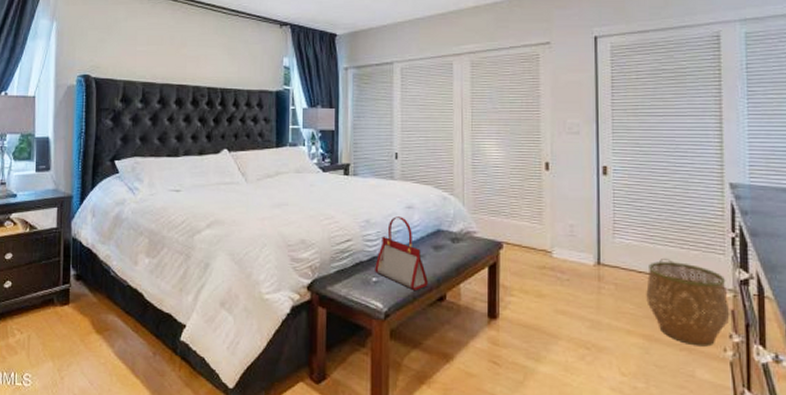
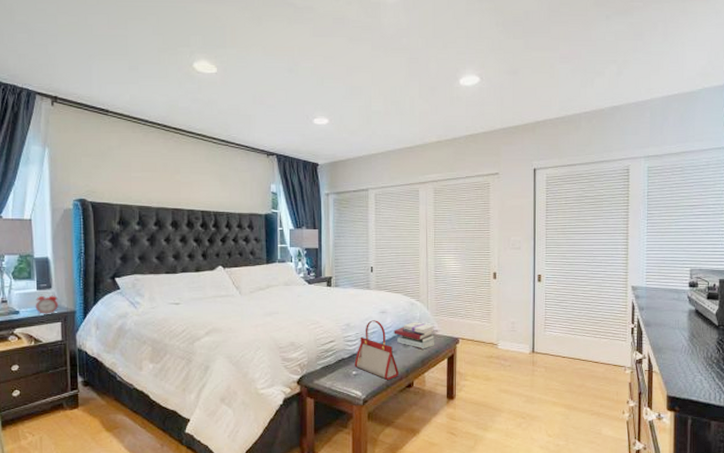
alarm clock: none [32,175,56,199] -> present [35,293,58,314]
books: none [422,220,473,255] -> present [394,322,435,349]
basket: present [646,257,730,347] -> none [568,345,628,411]

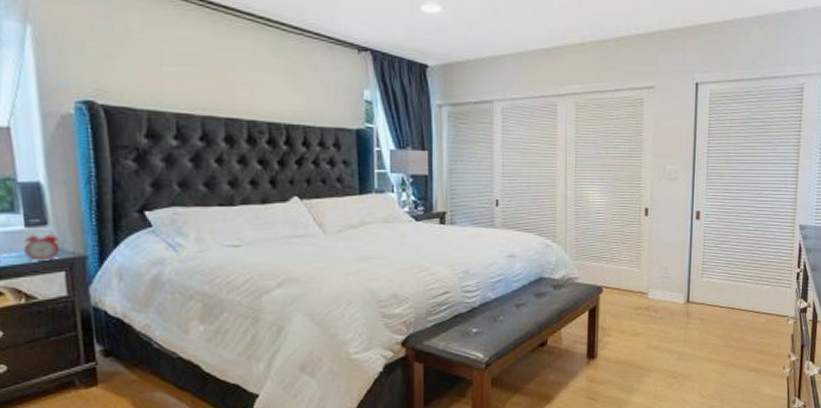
handbag: present [354,320,398,381] -> none [475,266,529,339]
books: present [394,322,435,349] -> none [524,268,574,301]

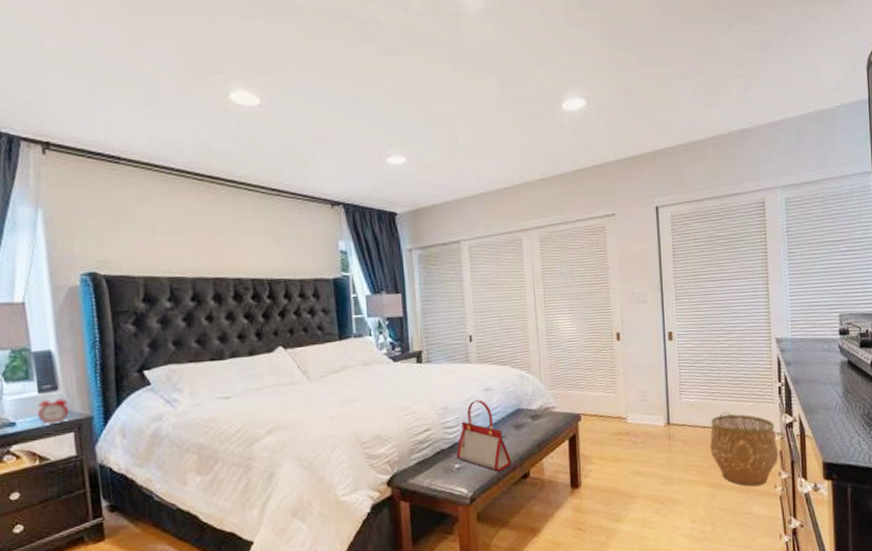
handbag: none [475,266,529,339] -> present [456,400,511,473]
basket: none [726,293,791,367] -> present [710,411,779,487]

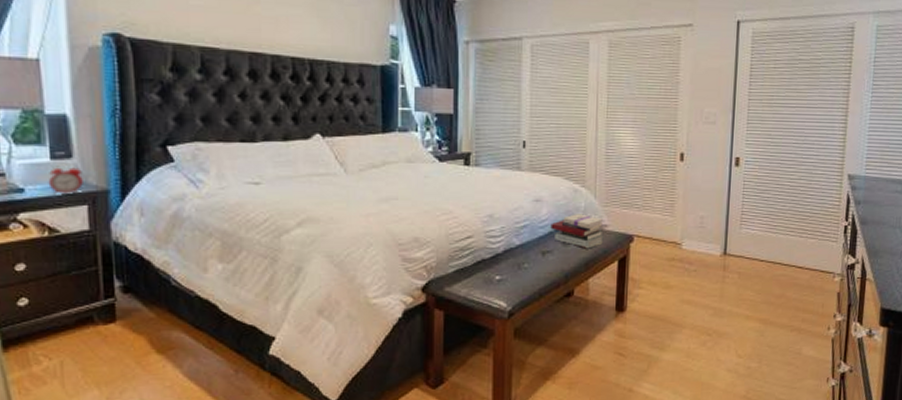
handbag: present [456,400,511,473] -> none [498,210,555,288]
books: none [502,398,553,431] -> present [550,214,603,249]
basket: present [710,411,779,487] -> none [765,246,837,327]

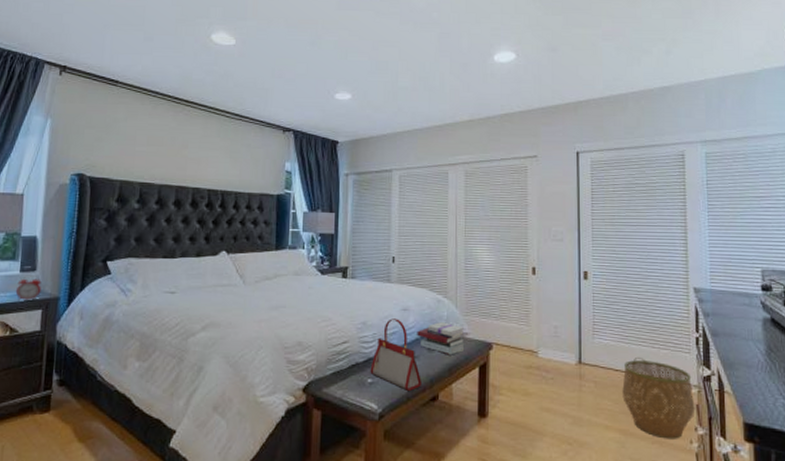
handbag: none [498,210,555,288] -> present [370,318,421,392]
basket: none [765,246,837,327] -> present [622,356,695,439]

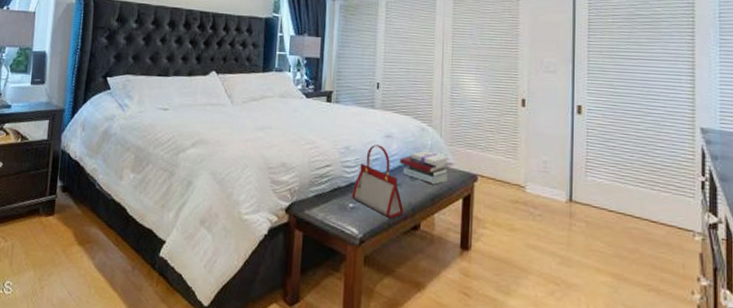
alarm clock: present [15,276,42,300] -> none [26,88,49,111]
basket: present [622,356,695,439] -> none [616,198,698,289]

